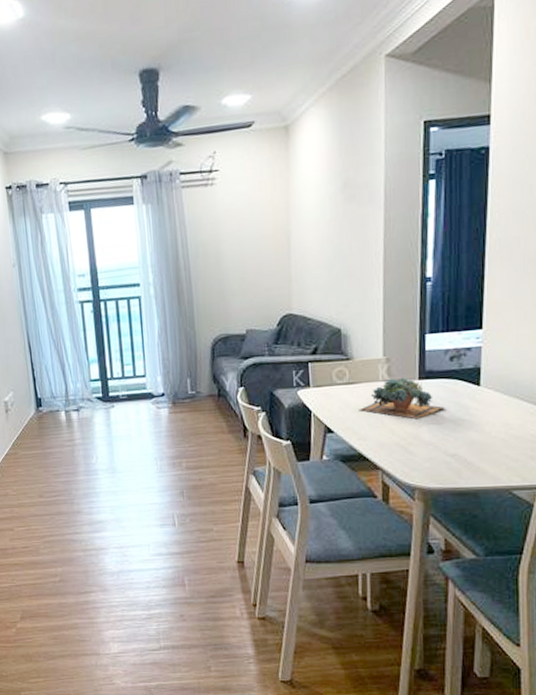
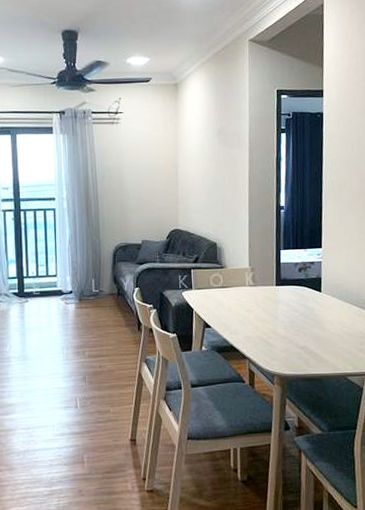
succulent plant: present [359,377,445,420] -> none [230,283,296,318]

